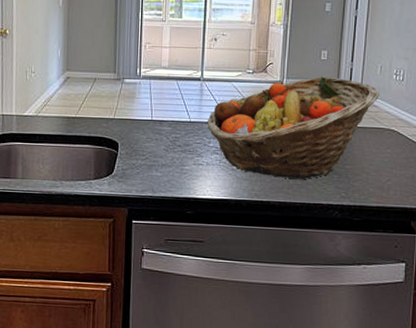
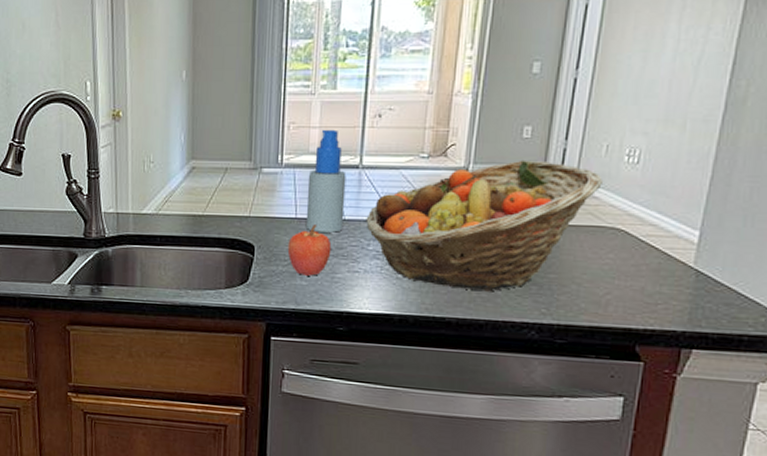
apple: none [145,125,181,168] -> present [287,224,332,276]
spray bottle: none [159,49,191,132] -> present [305,129,346,233]

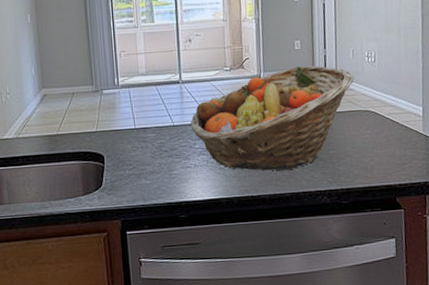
apple: present [287,224,332,276] -> none [131,132,167,176]
spray bottle: present [305,129,346,233] -> none [140,54,174,138]

